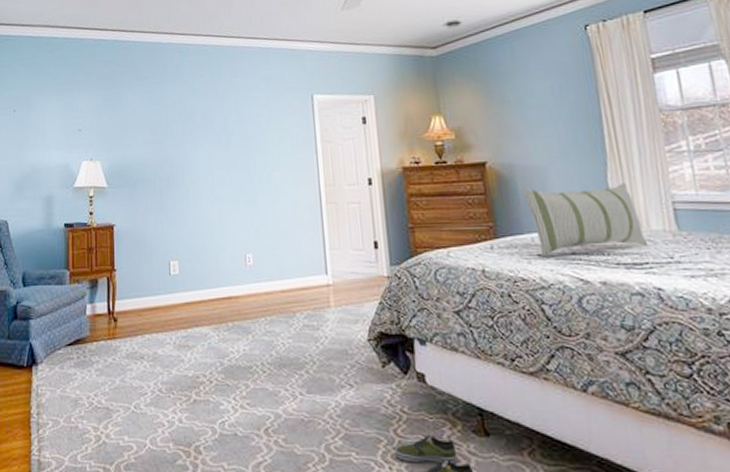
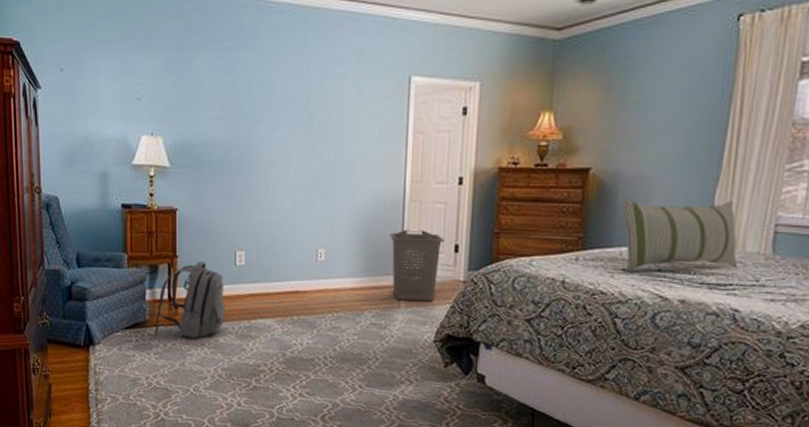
backpack: none [95,272,162,353] -> present [154,260,225,338]
laundry basket: none [311,229,363,300] -> present [390,229,444,302]

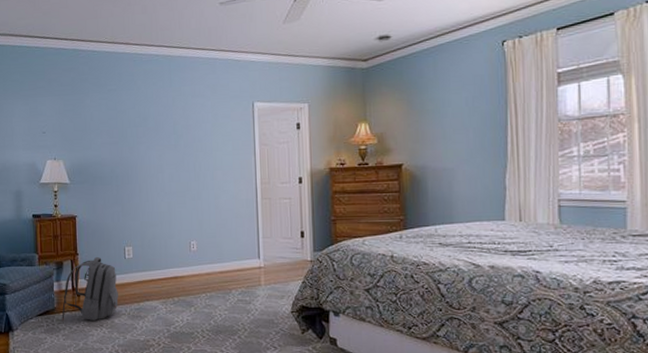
laundry basket: present [390,229,444,302] -> none [248,221,292,280]
pillow: present [622,199,737,272] -> none [432,183,532,246]

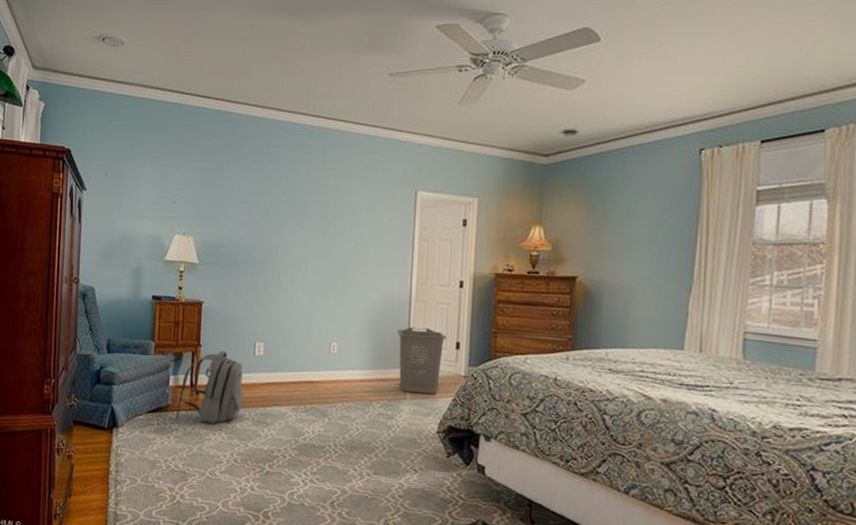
laundry basket: none [248,221,292,280] -> present [397,326,446,395]

